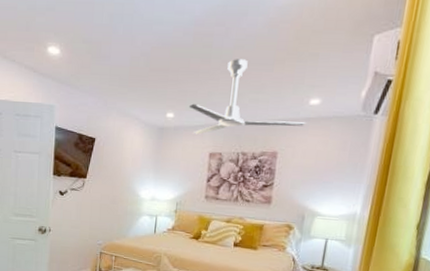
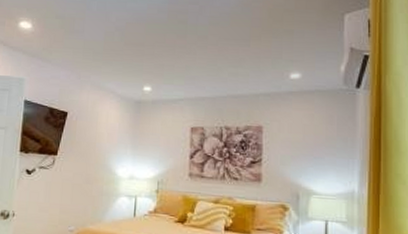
ceiling fan: present [188,59,306,135] -> none [166,34,288,109]

